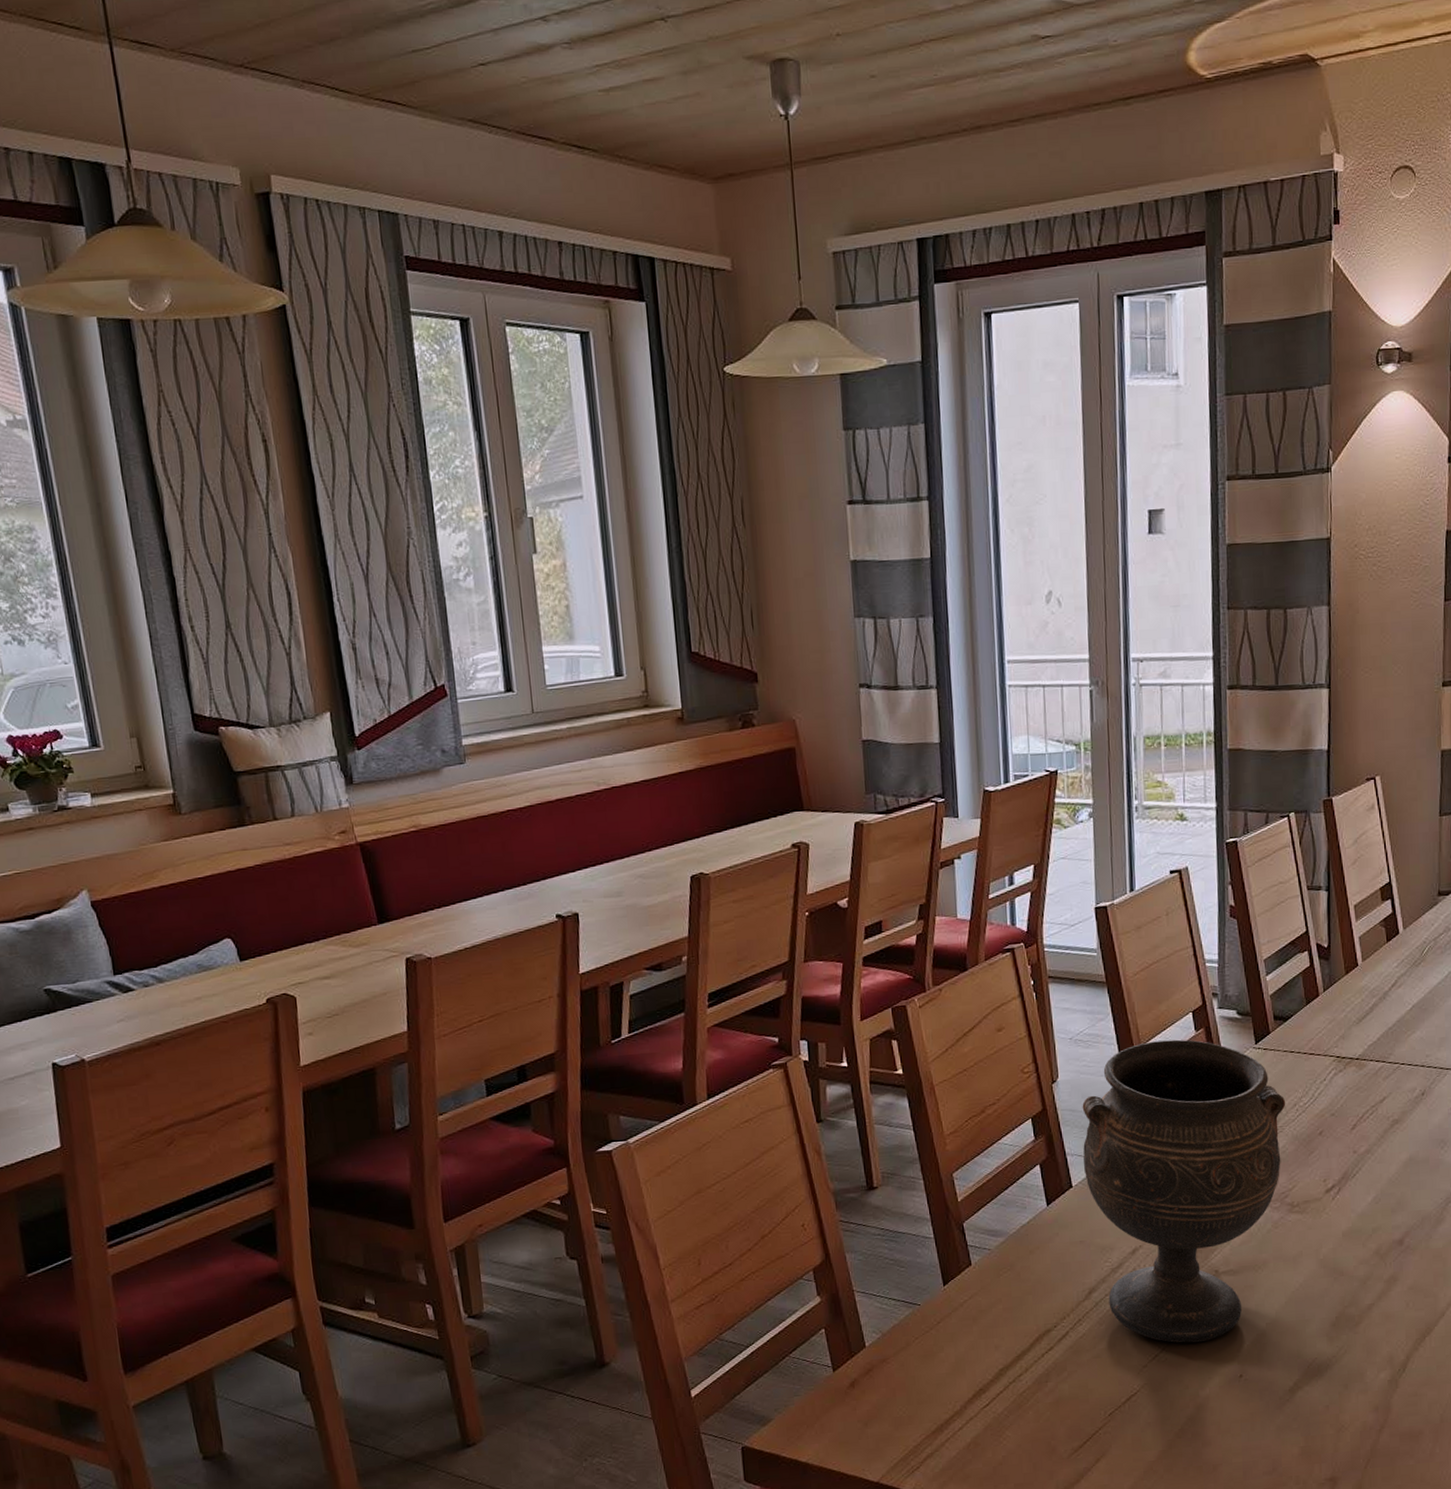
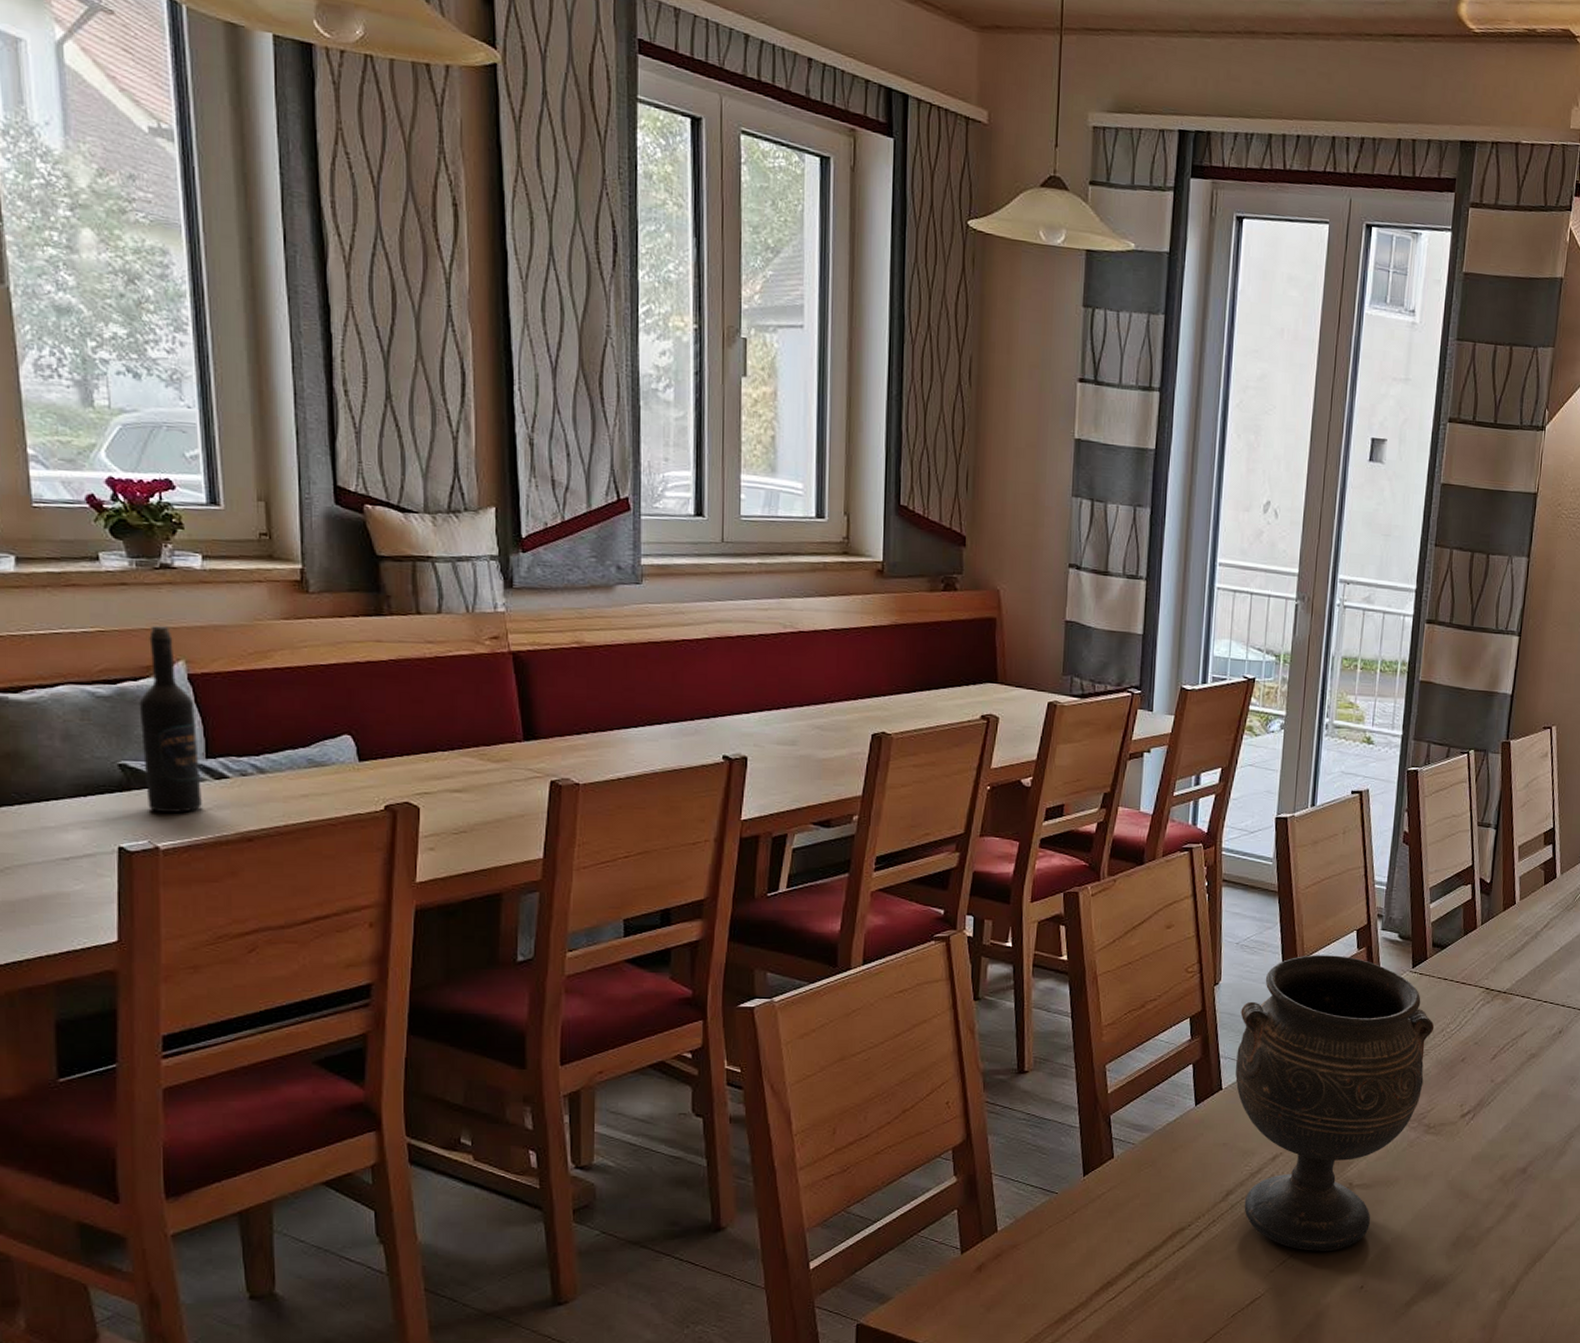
wine bottle: none [54,861,115,1028] -> present [139,625,202,814]

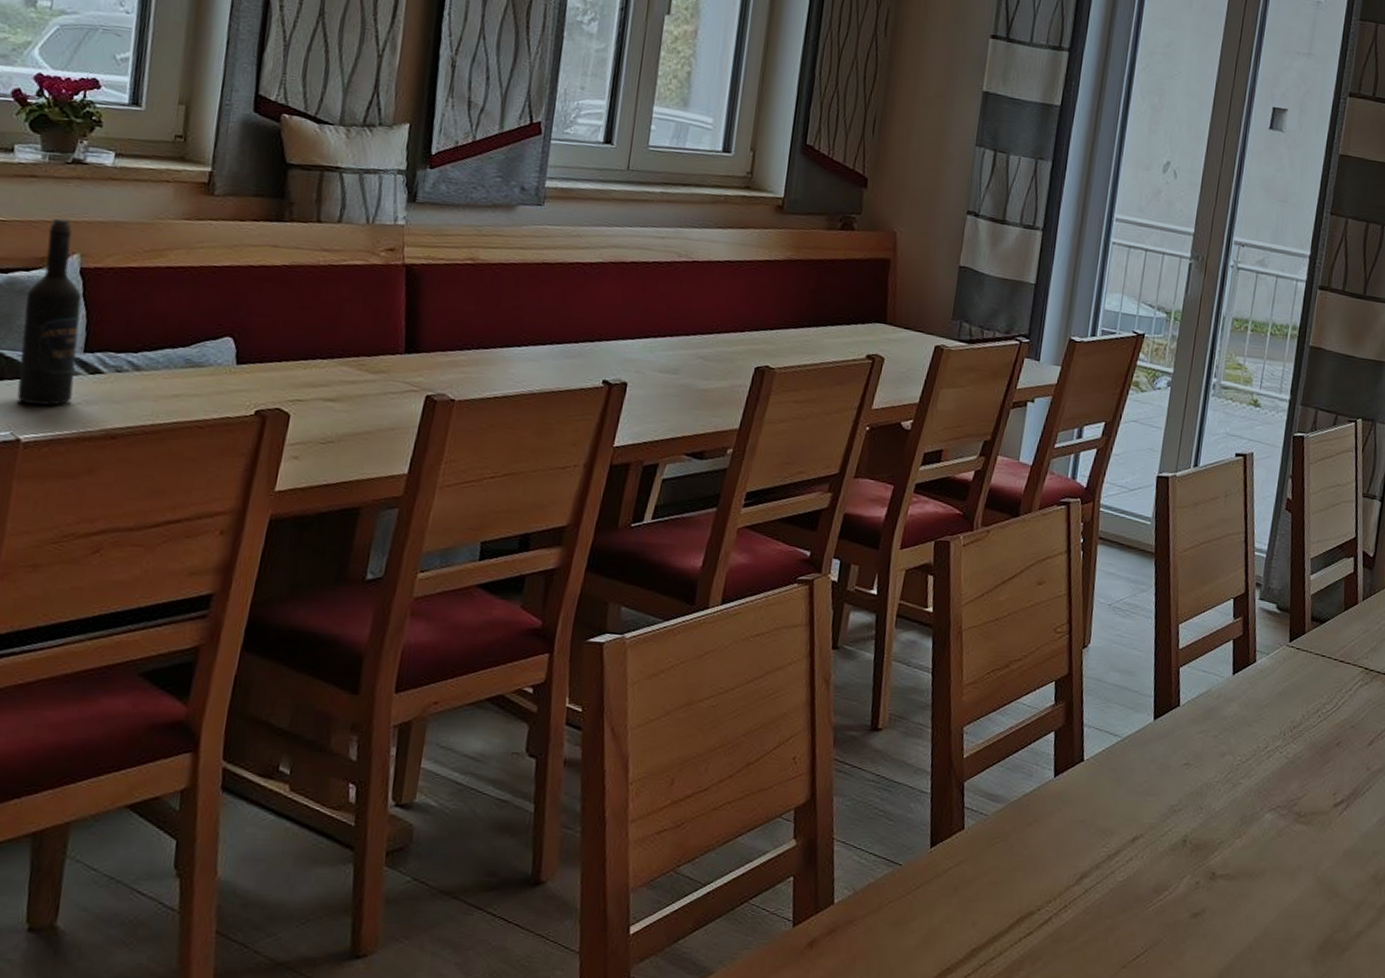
goblet: present [1235,955,1435,1252] -> none [1098,621,1310,949]

